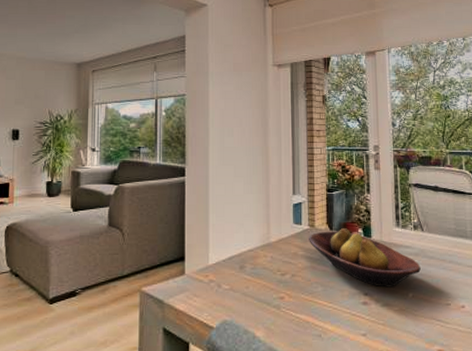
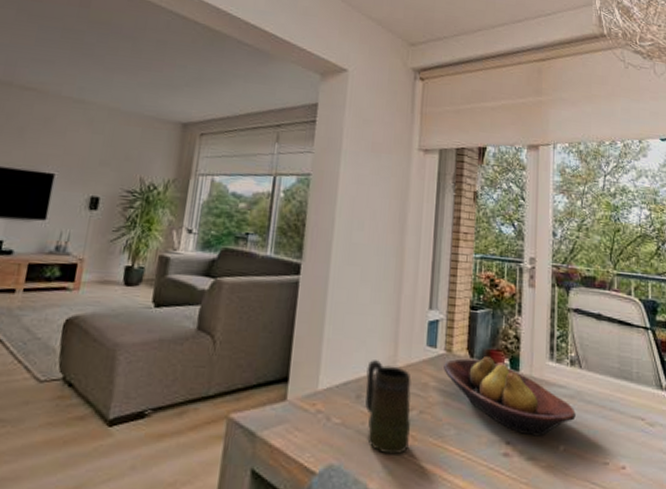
mug: none [246,238,286,310] -> present [365,360,411,455]

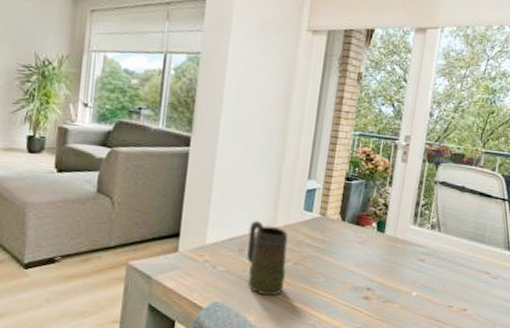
fruit bowl: present [444,357,576,437] -> none [317,220,430,285]

